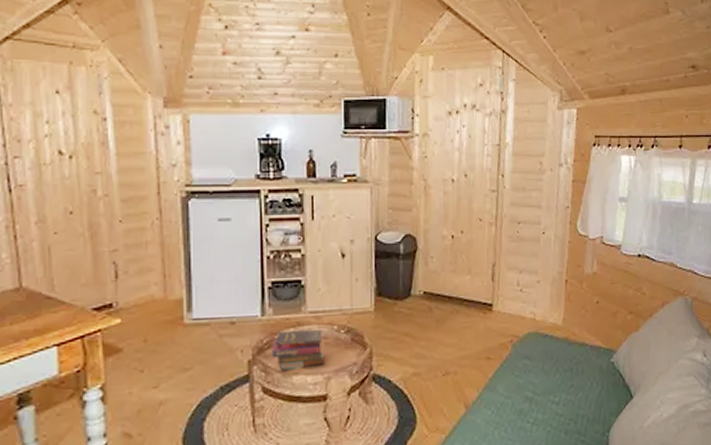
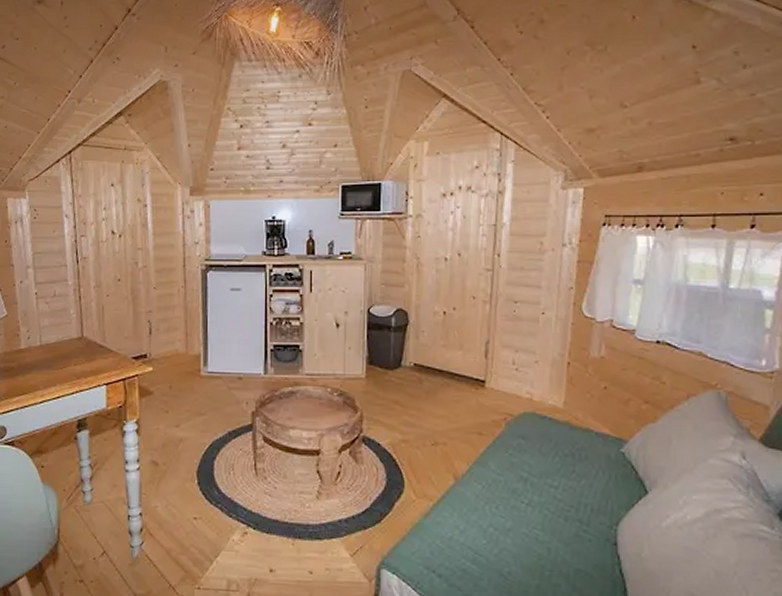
books: present [272,330,325,372] -> none [273,390,319,425]

